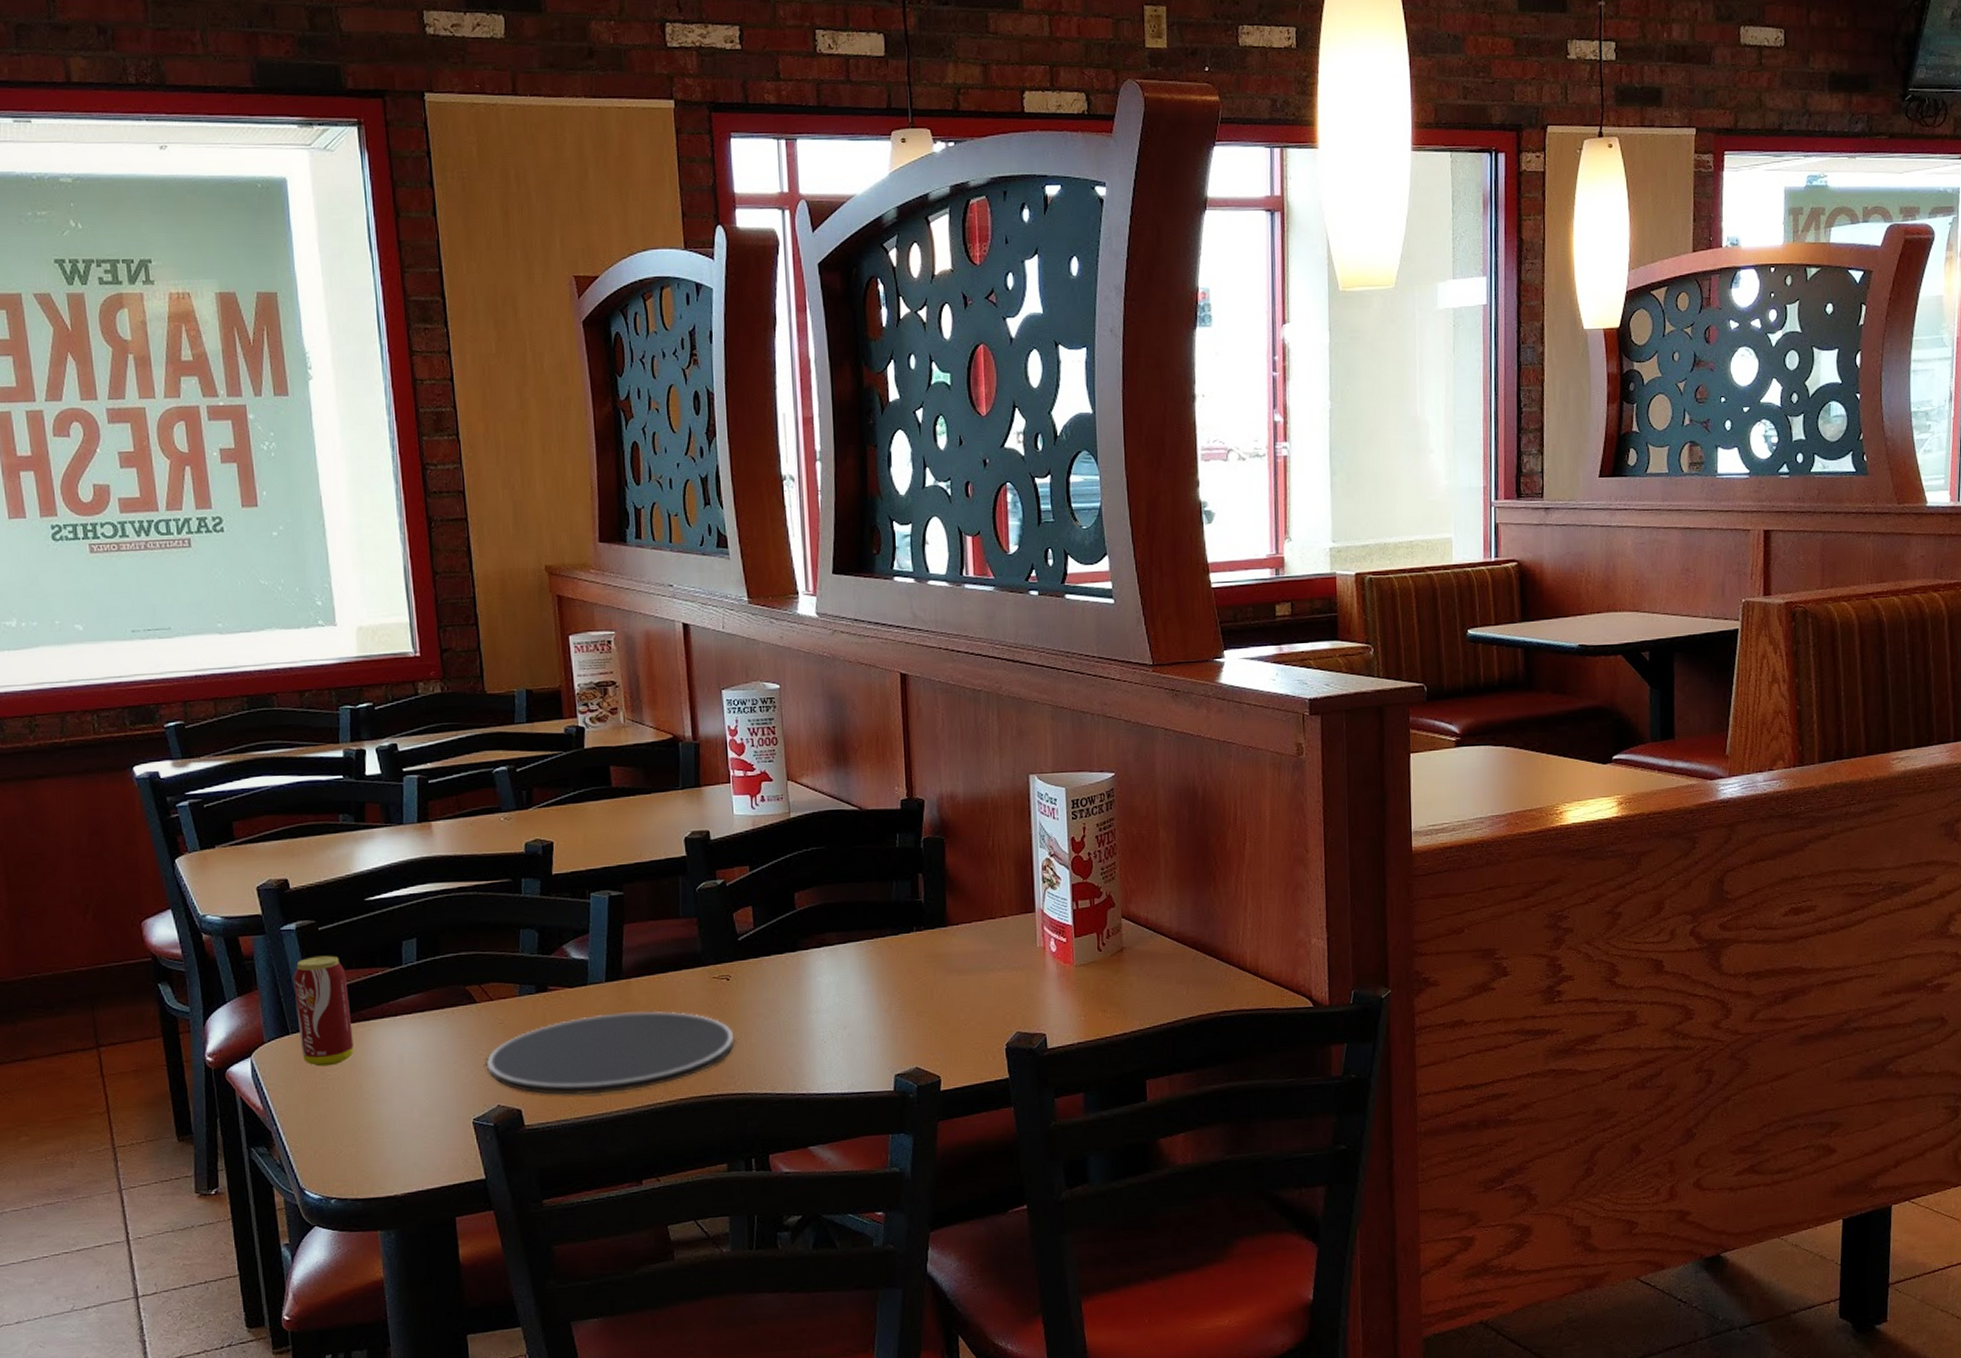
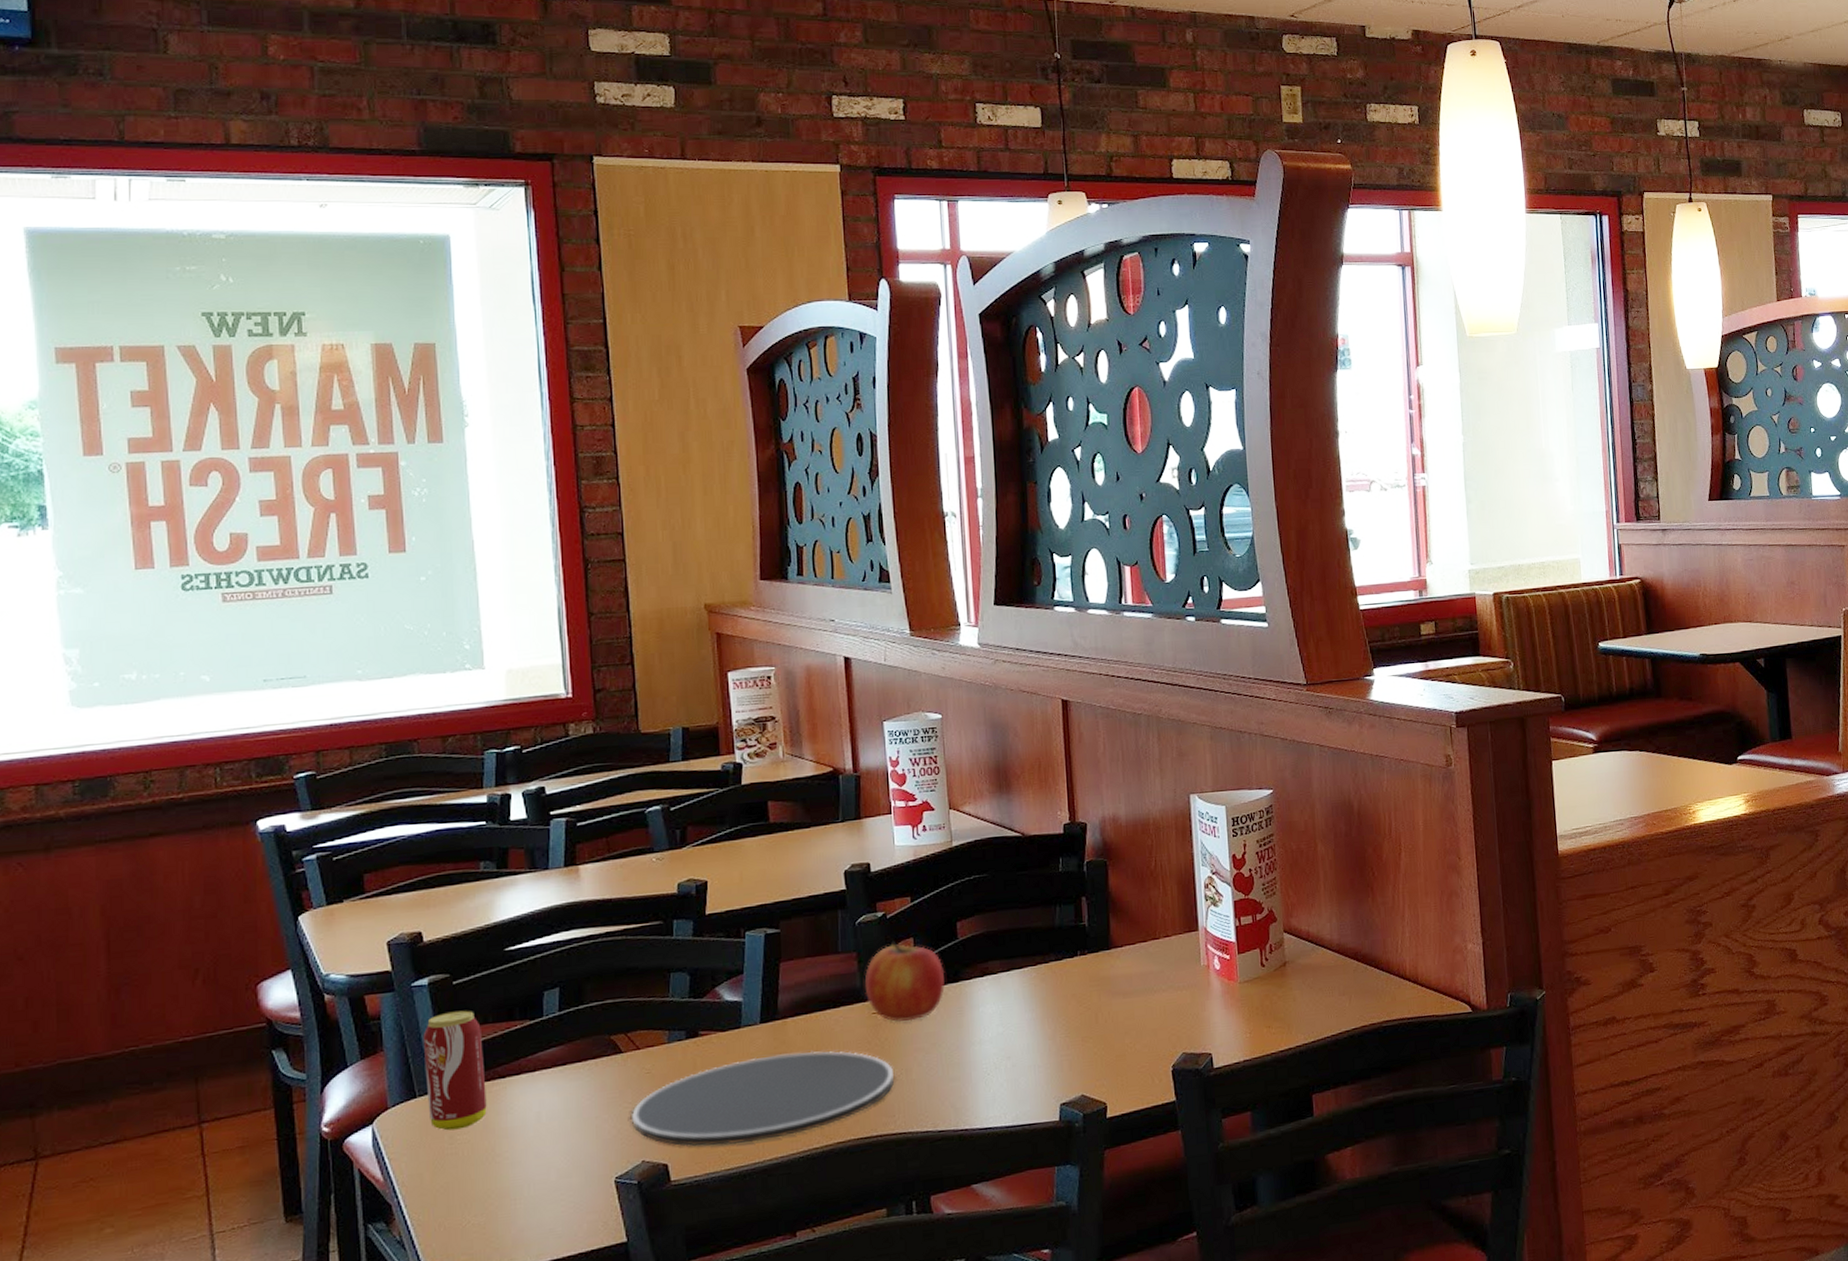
apple: none [705,909,784,987] -> present [864,942,946,1022]

